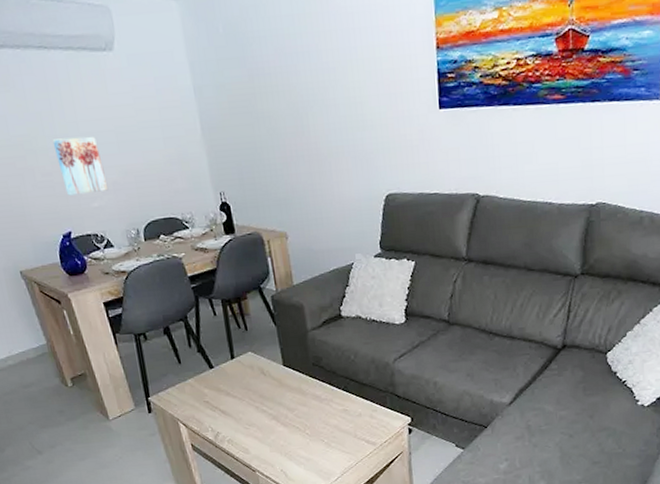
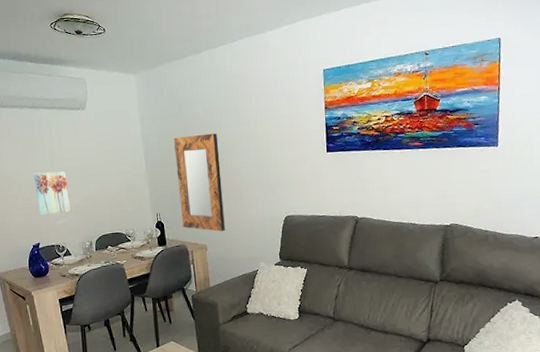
home mirror: none [236,83,310,215] -> present [174,133,225,232]

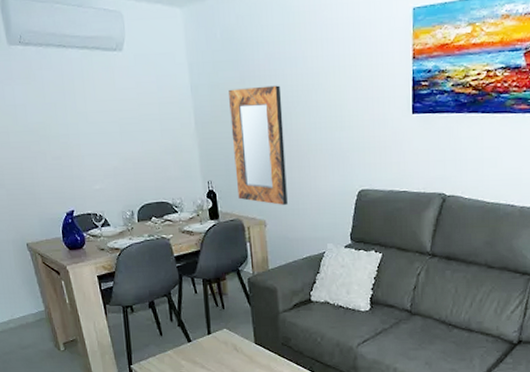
wall art: present [33,171,72,215] -> none [64,126,110,178]

